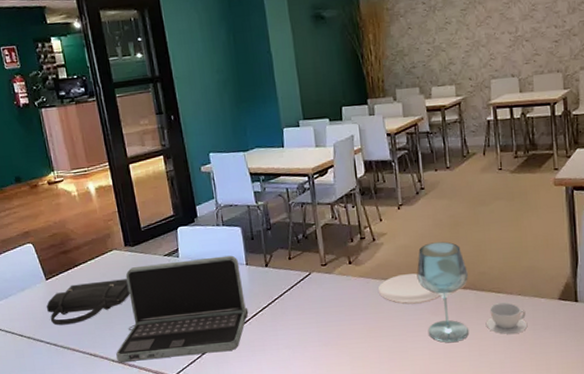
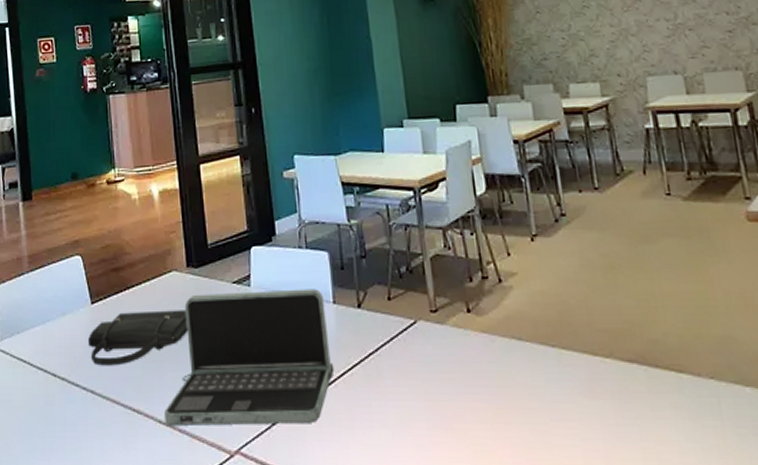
plate: present [377,273,440,305] -> none [507,333,595,378]
wine glass: present [416,241,469,342] -> none [559,290,640,442]
teacup: present [485,302,528,335] -> none [664,388,729,440]

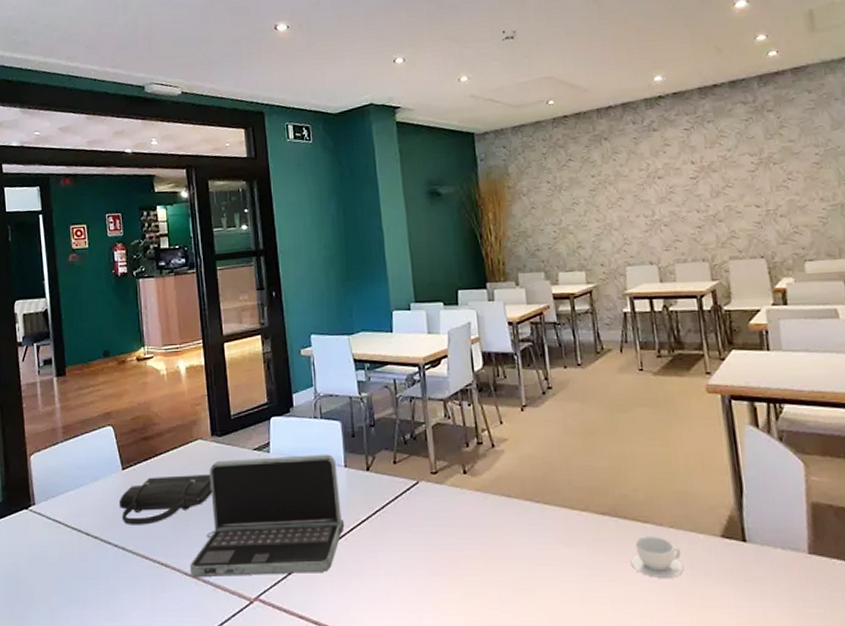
teacup: none [664,388,729,440] -> present [630,536,684,579]

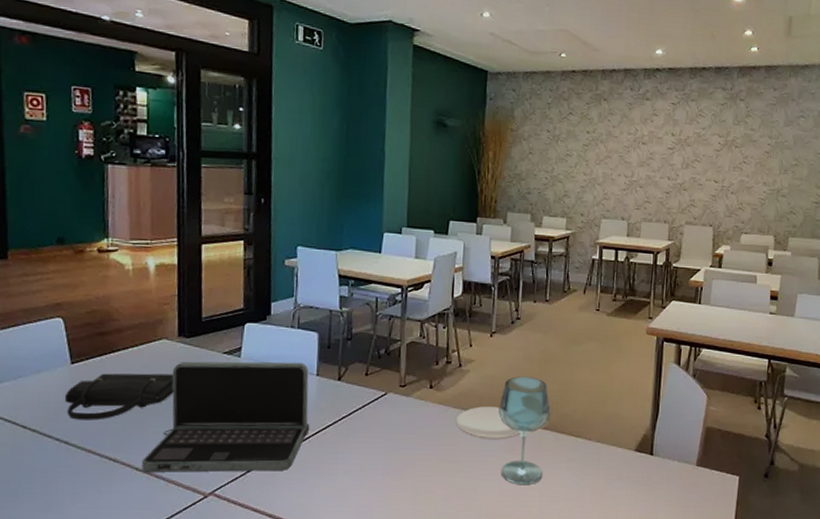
plate: none [497,491,573,529] -> present [455,406,519,440]
wine glass: none [543,453,609,582] -> present [498,376,552,484]
teacup: present [630,536,684,579] -> none [560,448,602,483]

